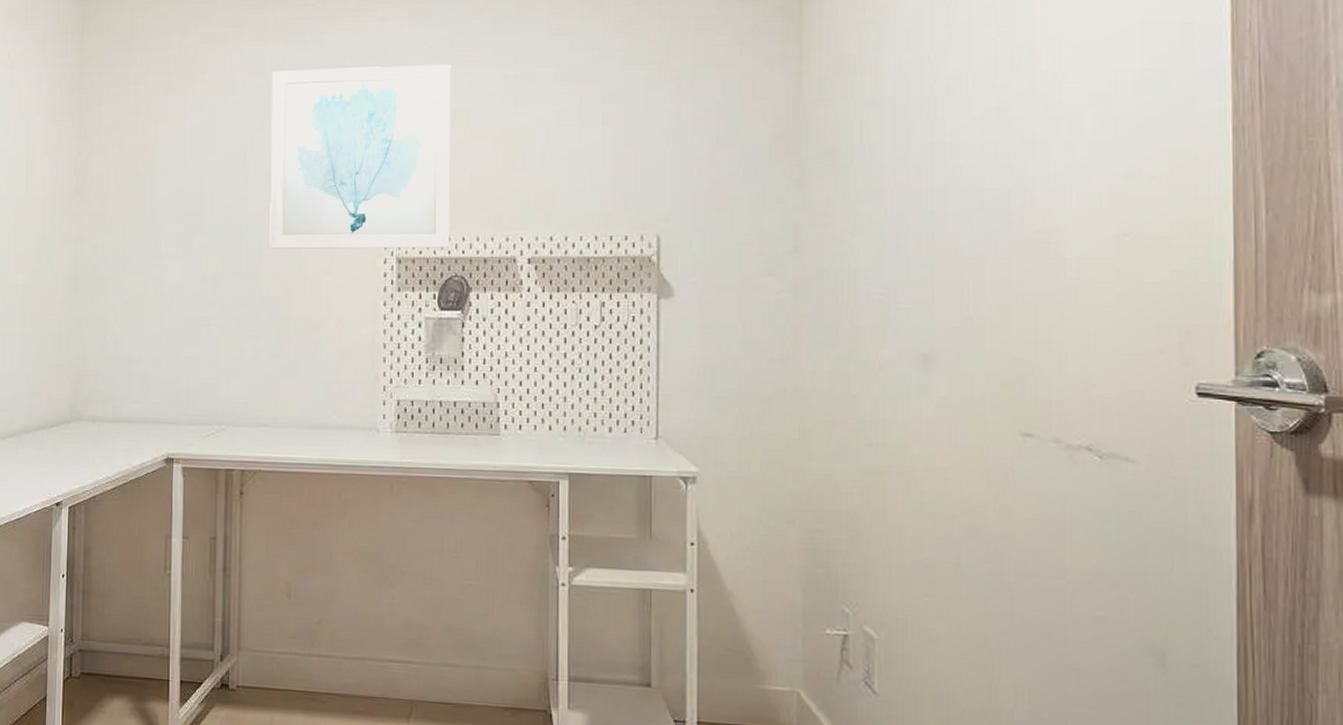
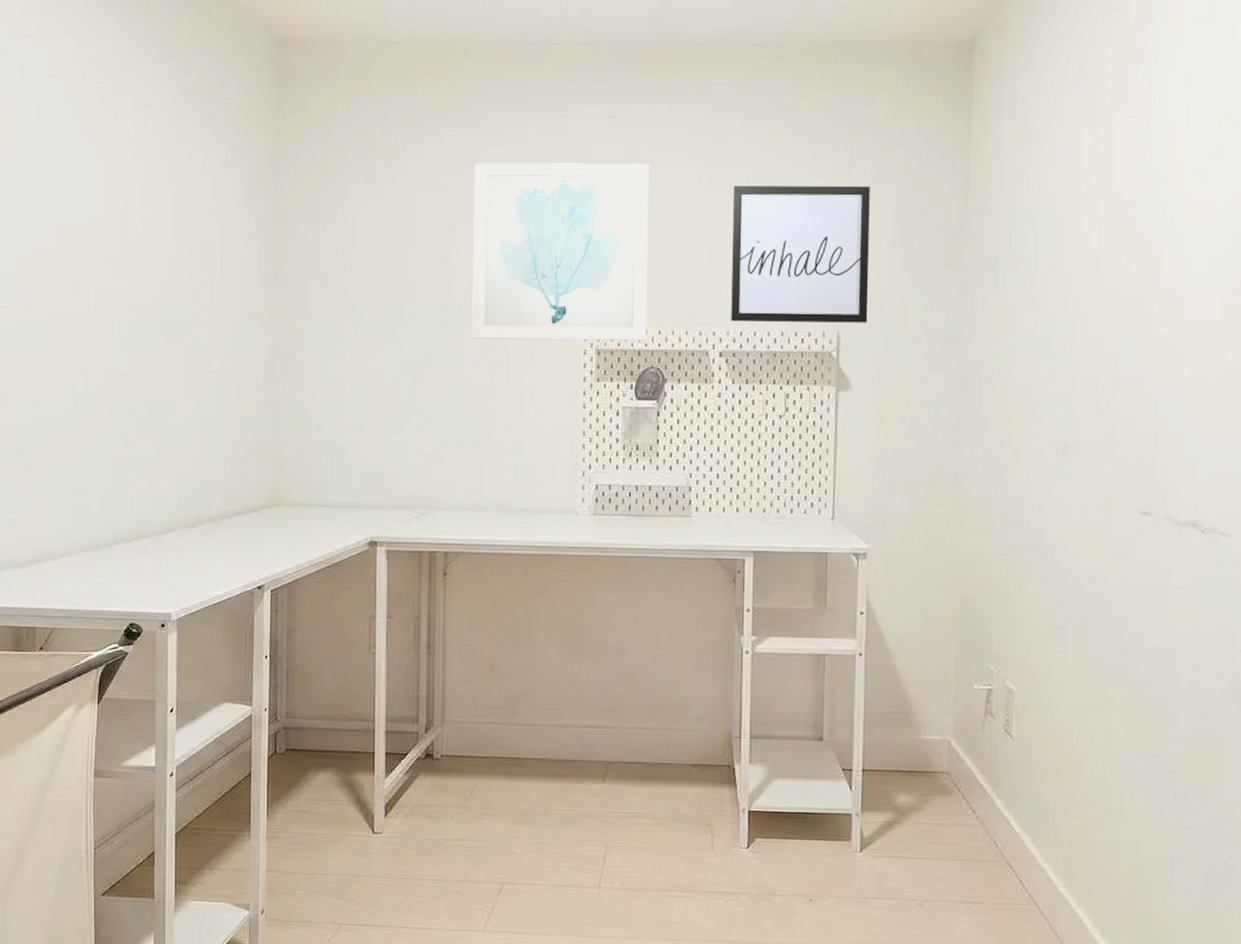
wall art: none [539,77,691,226] -> present [731,185,870,323]

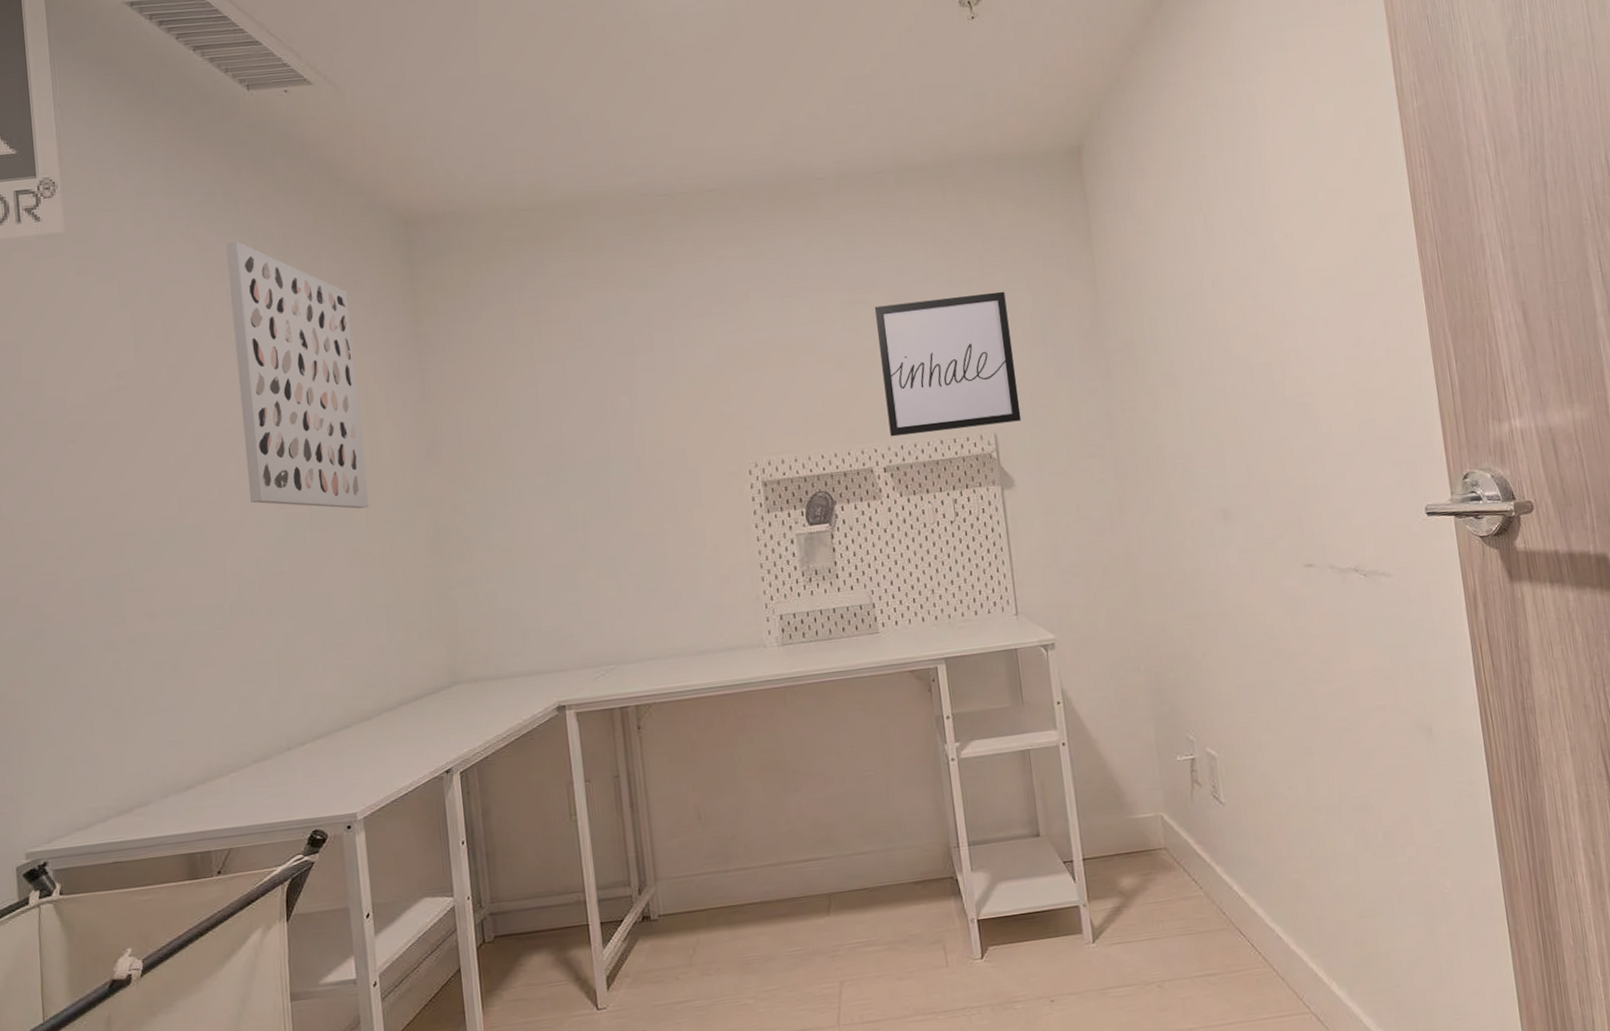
wall art: none [102,41,215,323] -> present [226,241,369,509]
wall art: present [472,162,649,342] -> none [617,296,811,488]

